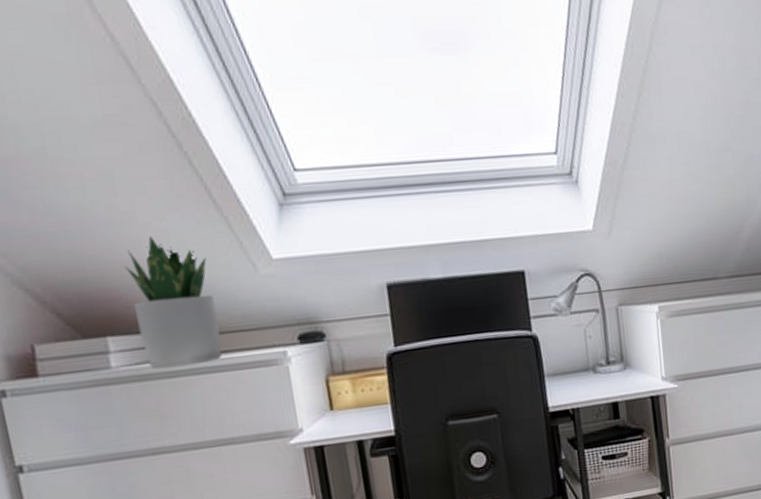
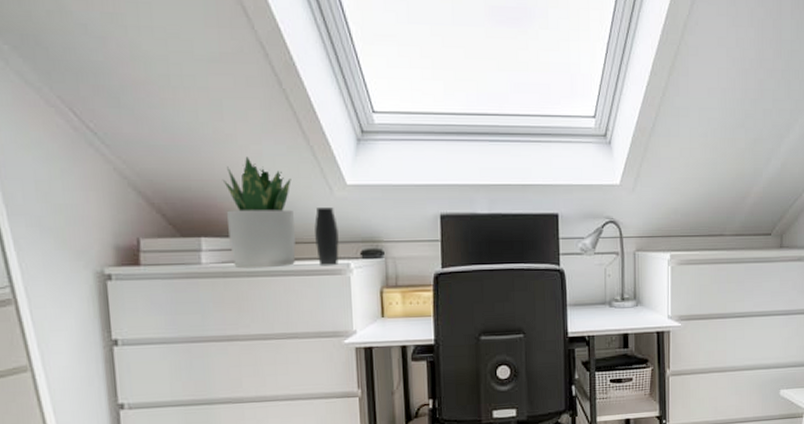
vase: none [239,287,273,358] -> present [314,208,339,266]

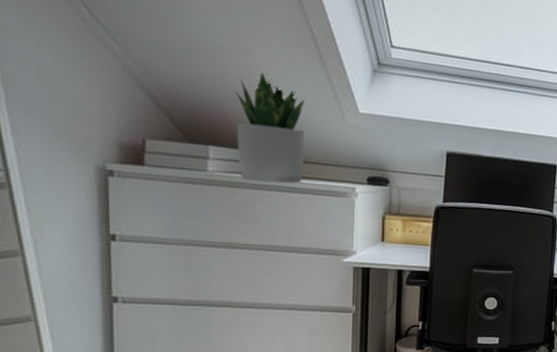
vase: present [314,208,339,266] -> none [324,131,347,189]

